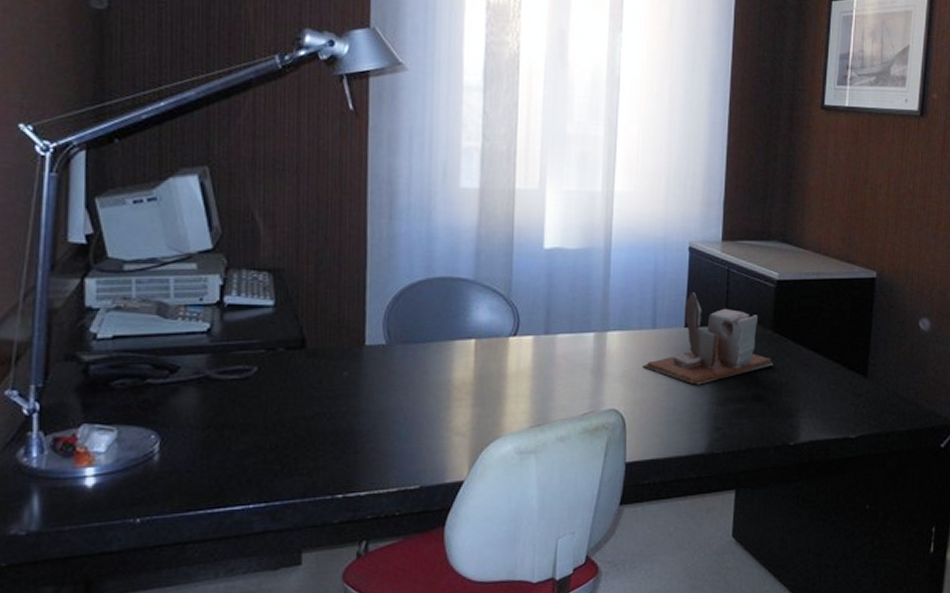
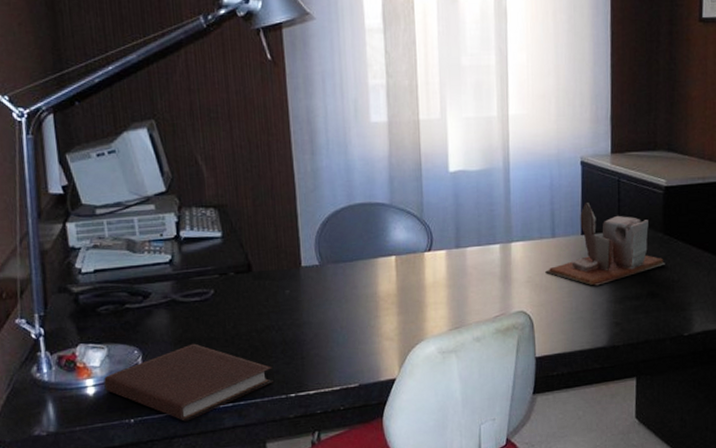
notebook: none [108,429,318,524] -> present [104,343,273,422]

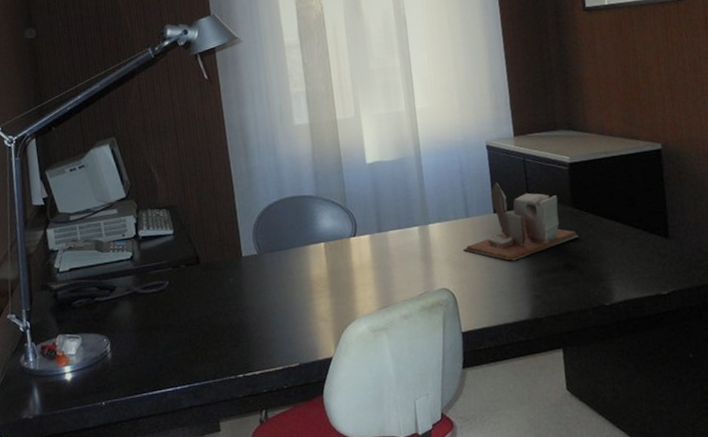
notebook: present [104,343,273,422] -> none [79,330,223,403]

